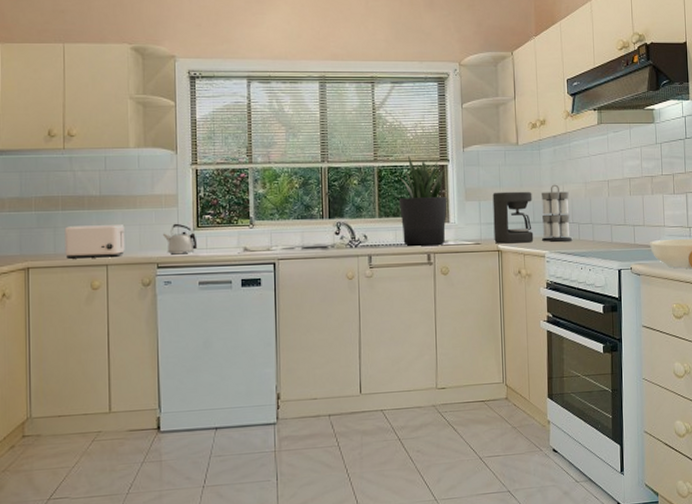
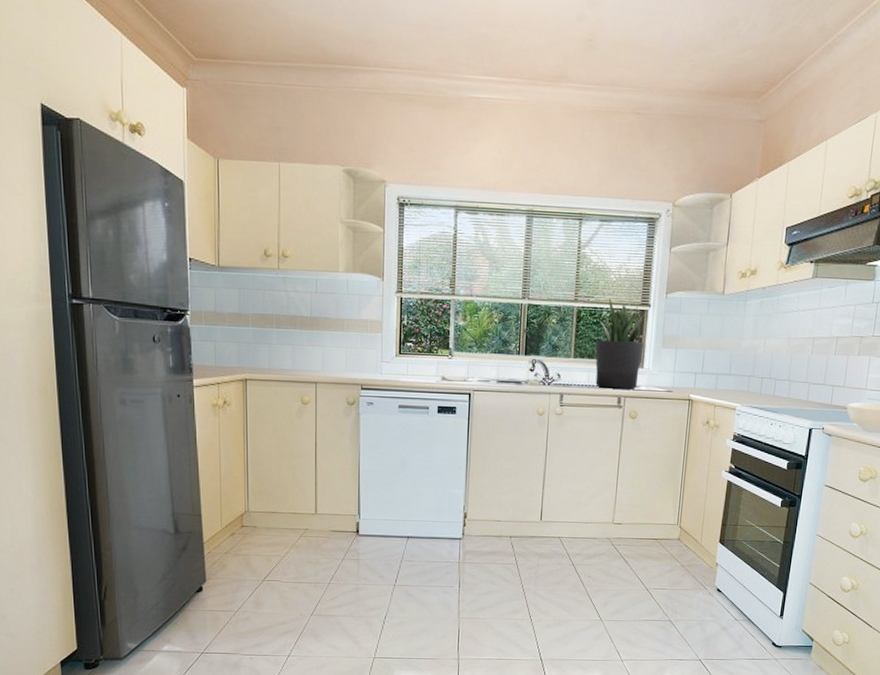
toaster: present [64,225,125,259] -> none [278,344,333,376]
kettle: present [162,223,198,255] -> none [367,348,399,378]
coffee maker: present [492,191,534,244] -> none [686,341,732,395]
spice rack: present [541,184,573,242] -> none [734,337,770,396]

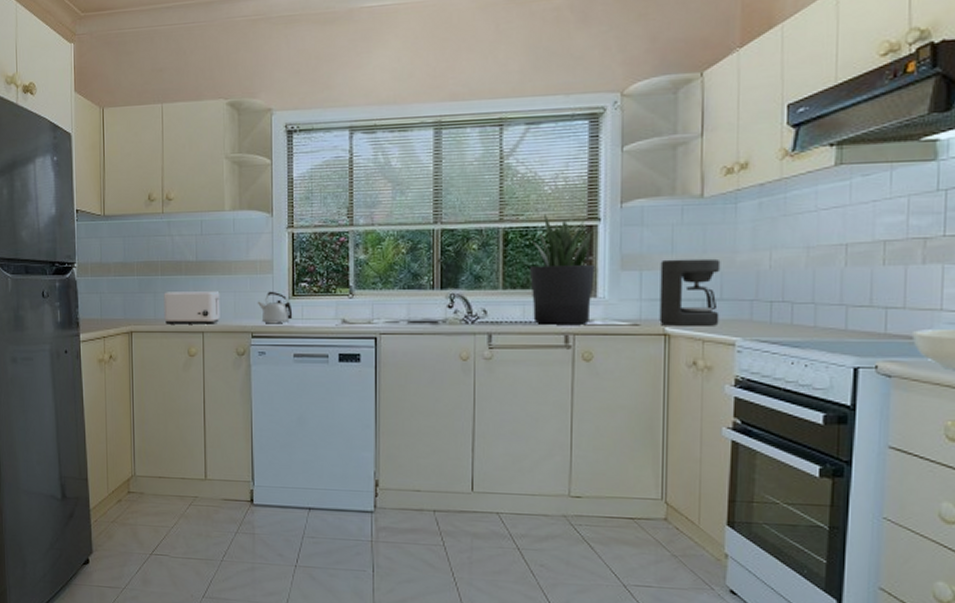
toaster: none [278,344,333,376] -> present [164,291,220,324]
kettle: none [367,348,399,378] -> present [257,291,293,324]
coffee maker: none [686,341,732,395] -> present [659,258,721,326]

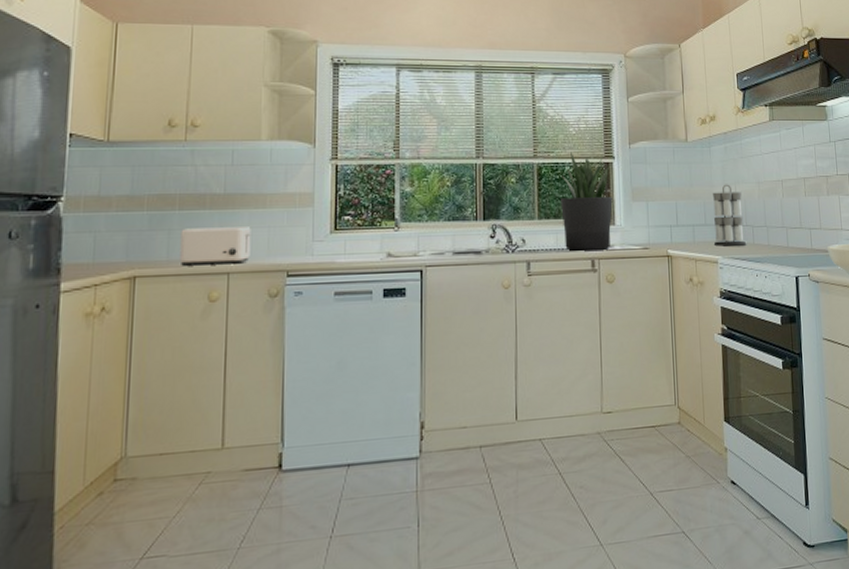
kettle: present [257,291,293,324] -> none [294,225,335,261]
coffee maker: present [659,258,721,326] -> none [661,191,706,248]
spice rack: none [730,249,781,326] -> present [713,184,747,247]

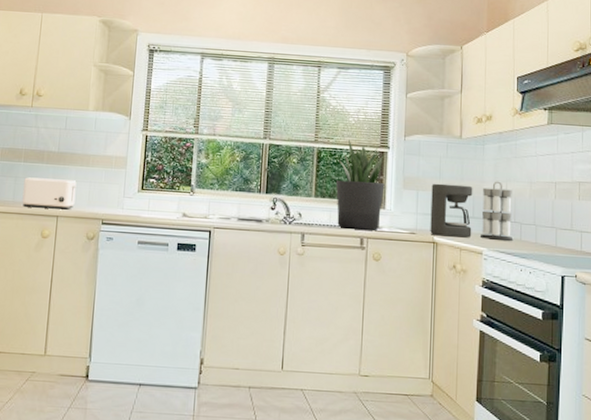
coffee maker: none [661,191,706,248] -> present [430,183,473,238]

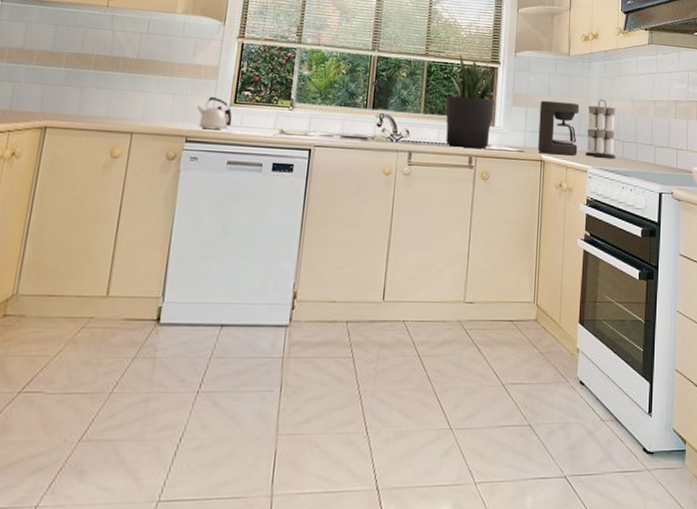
toaster: present [22,177,77,210] -> none [88,87,158,125]
kettle: none [109,184,141,214] -> present [196,96,233,130]

